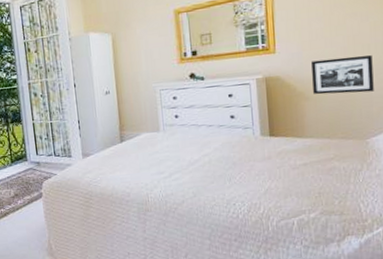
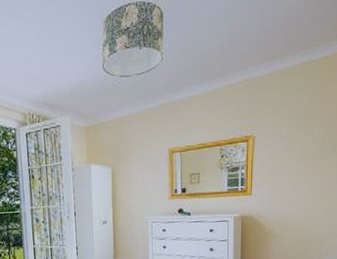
picture frame: present [311,55,374,95] -> none [279,202,327,234]

